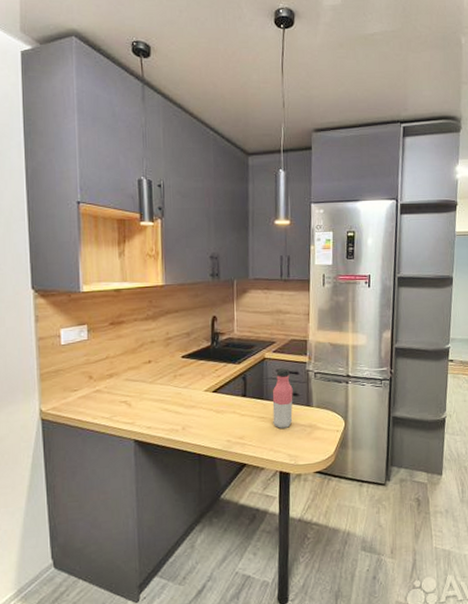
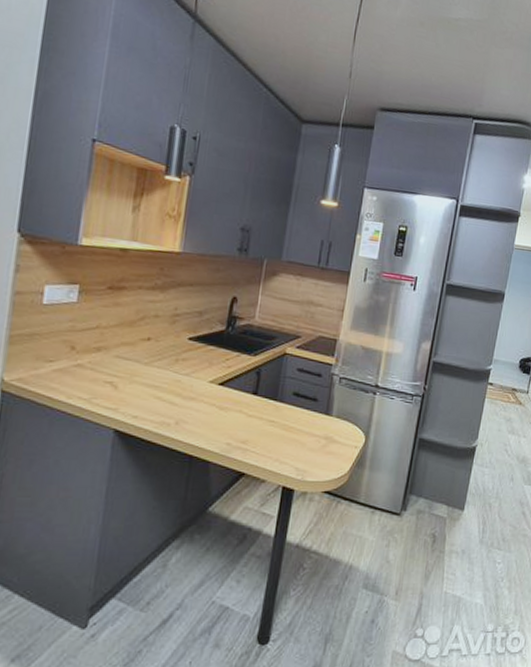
water bottle: present [272,368,293,429] -> none [284,367,313,437]

